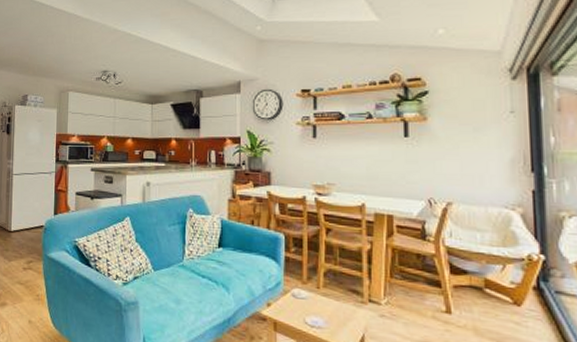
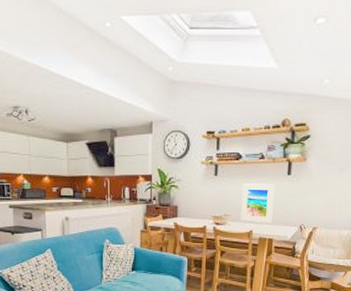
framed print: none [348,147,391,196] -> present [241,183,275,224]

